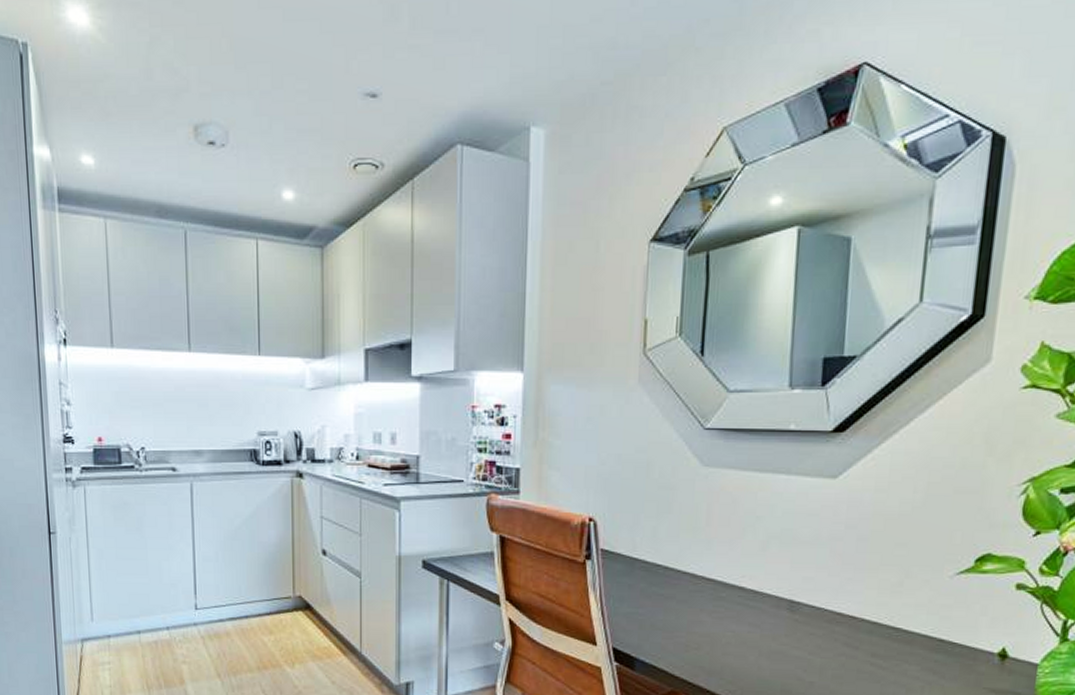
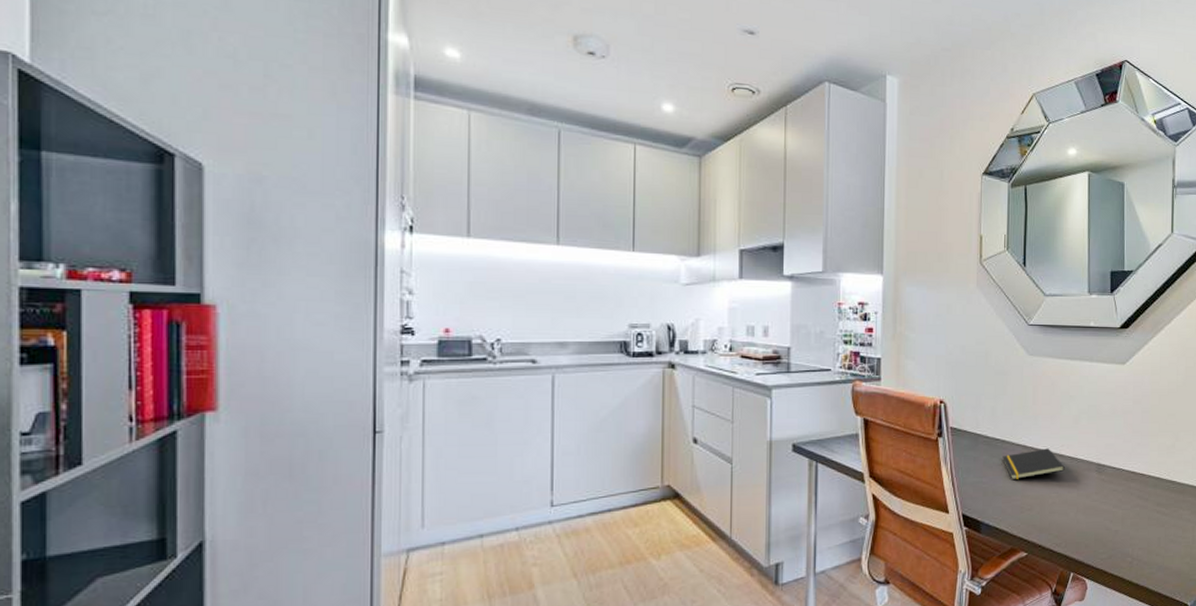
notepad: none [664,579,745,613] -> present [1002,448,1065,479]

